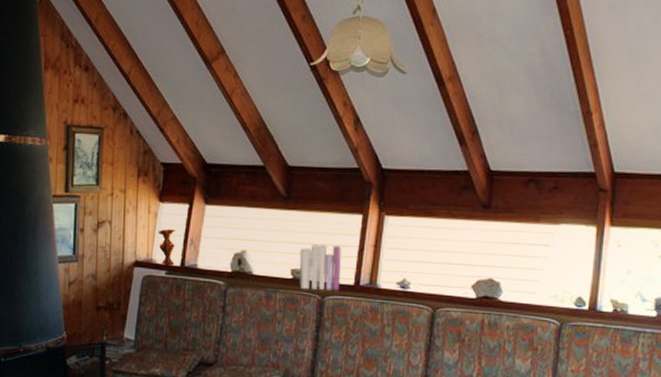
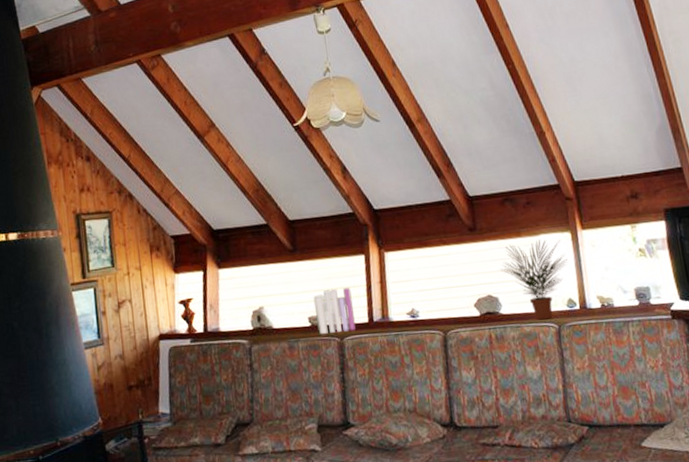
potted plant: none [508,229,586,315] -> present [500,239,568,320]

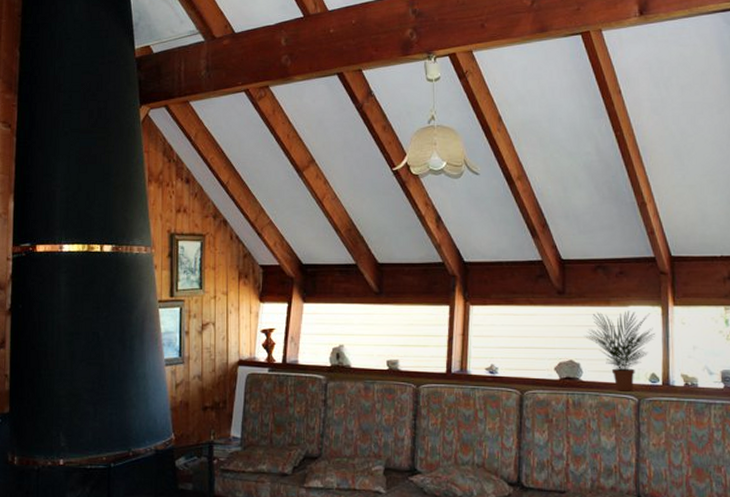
books: present [313,288,357,335] -> none [394,335,434,380]

